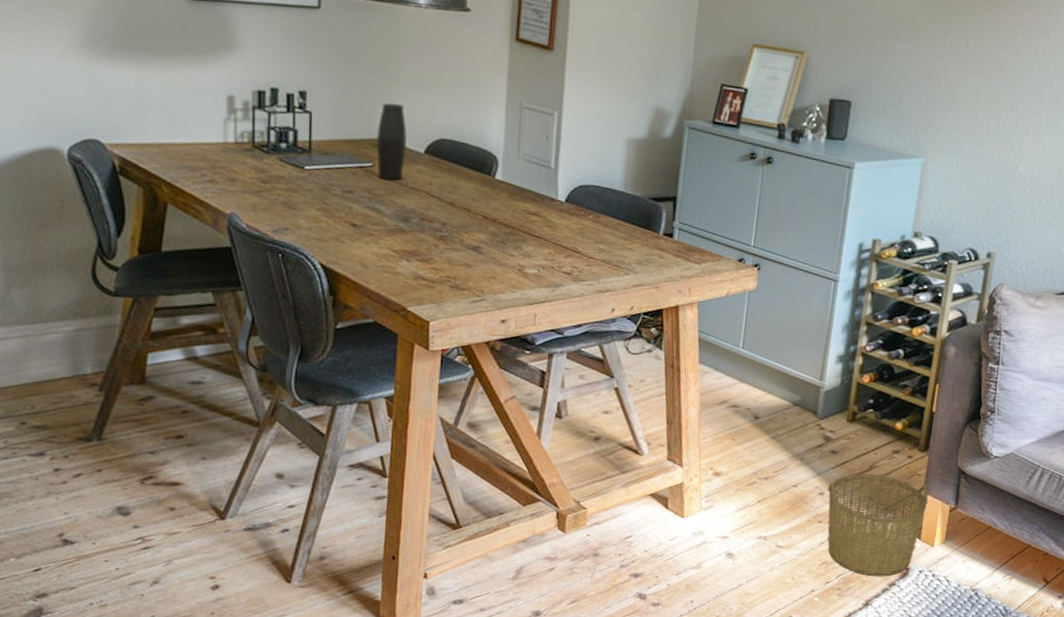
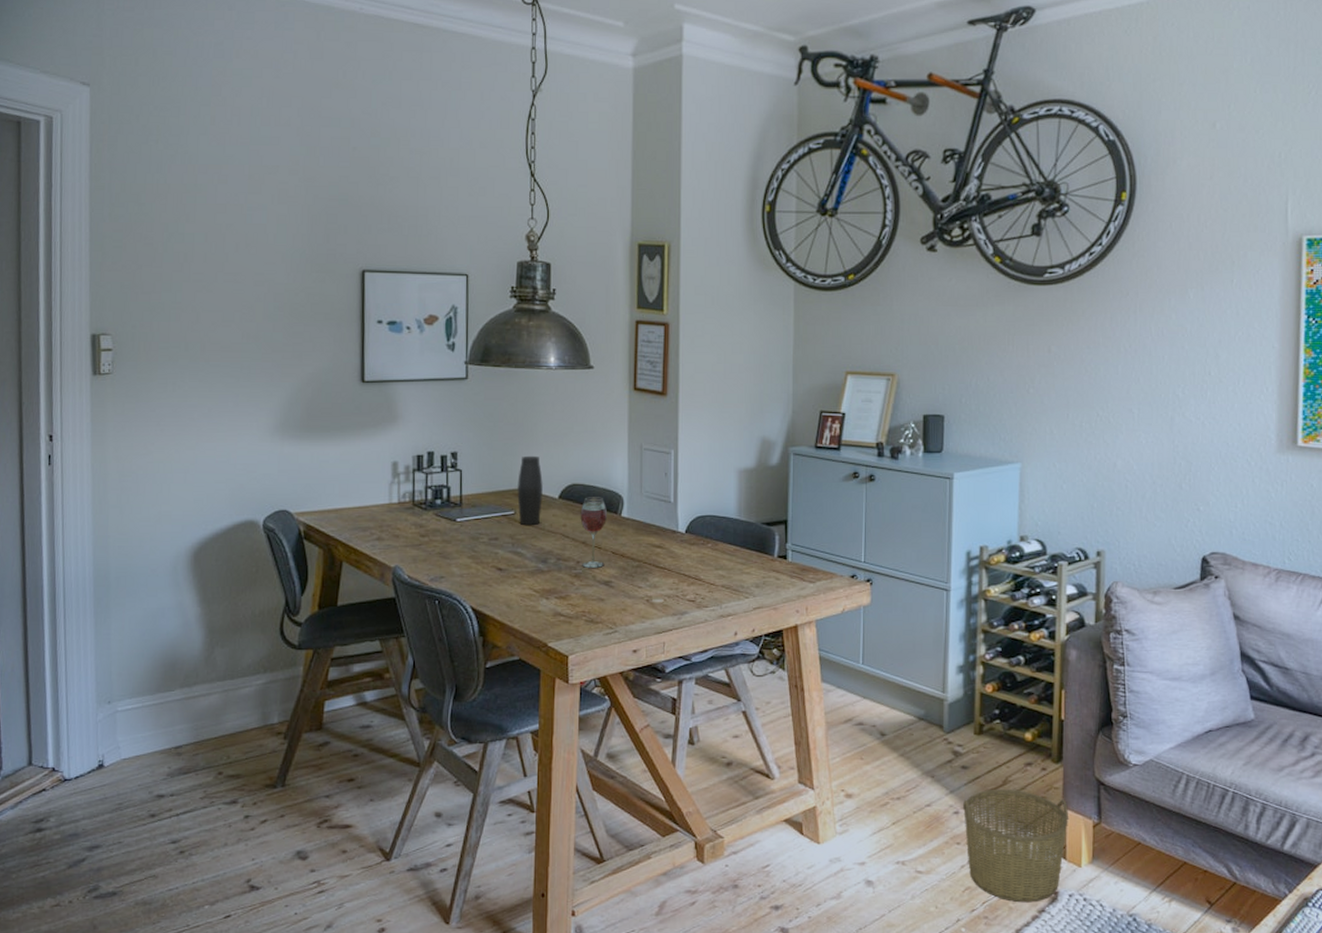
wineglass: none [448,154,479,232] -> present [580,497,607,568]

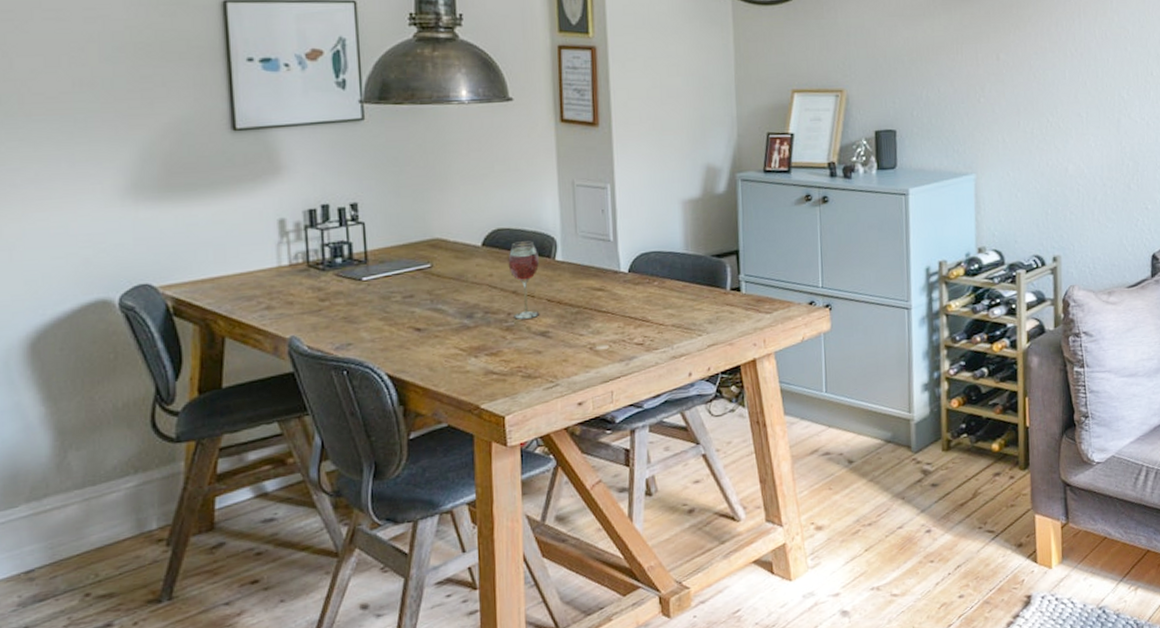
vase: present [517,455,543,526] -> none [432,201,463,280]
basket: present [962,788,1068,903] -> none [934,500,1038,611]

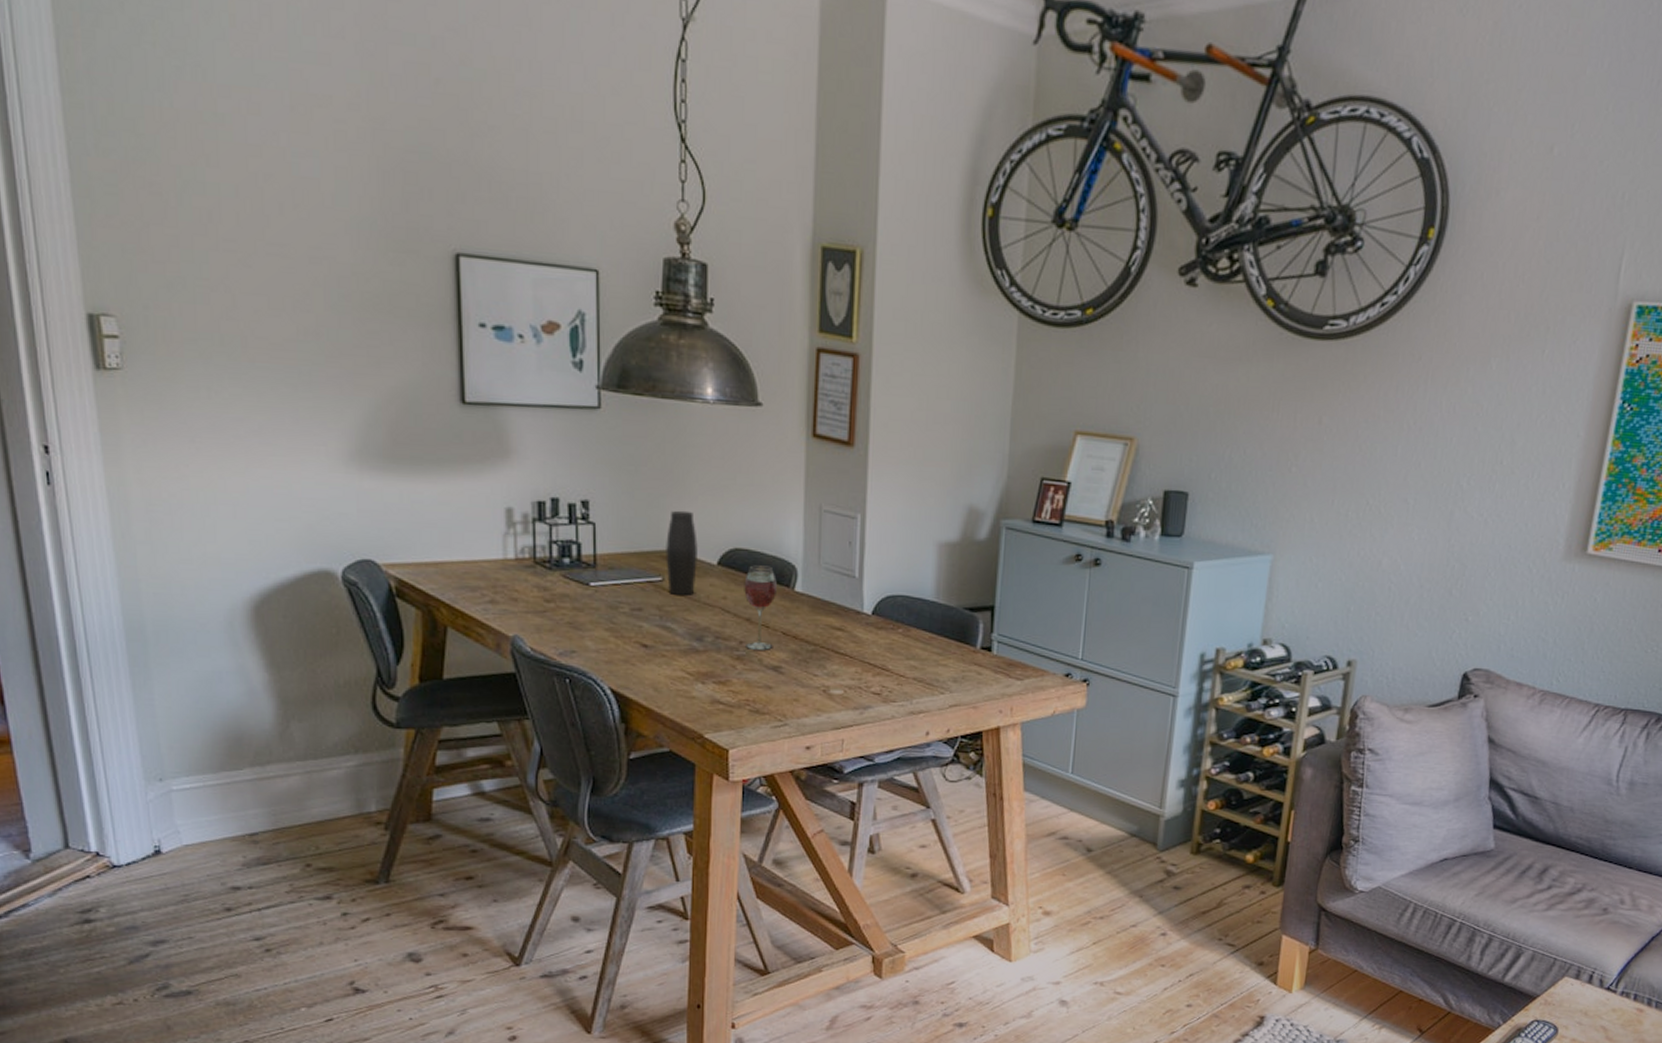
vase: none [432,201,463,280] -> present [666,510,698,597]

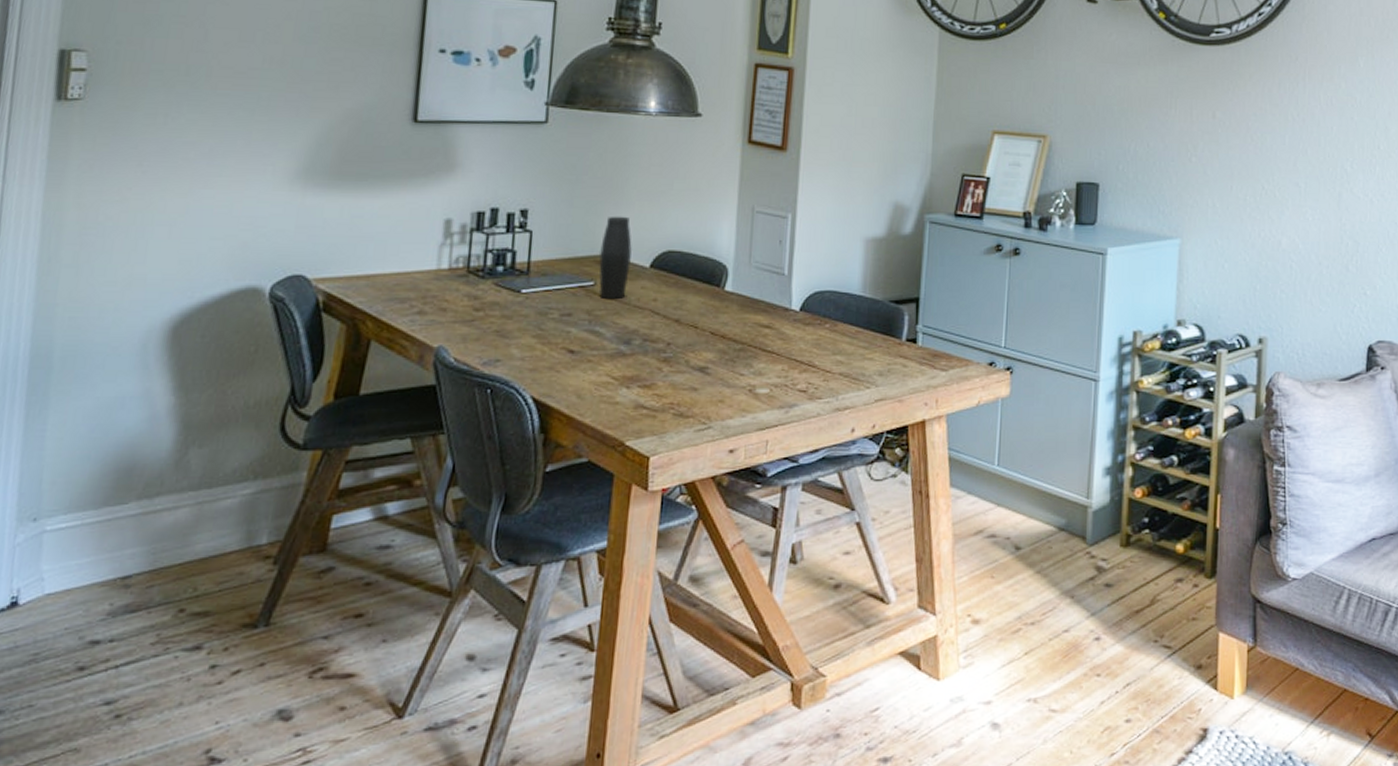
wineglass: present [744,565,777,650] -> none [673,266,708,351]

